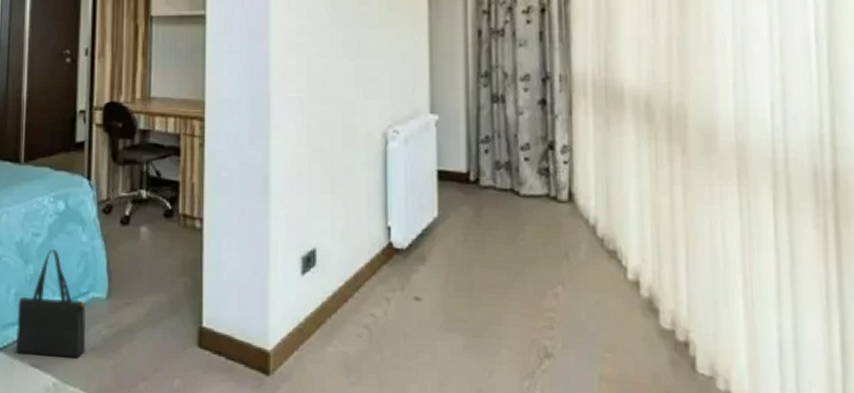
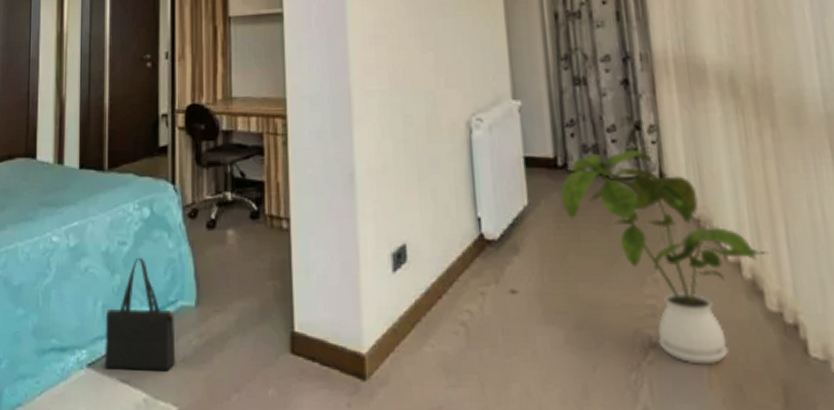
house plant: none [470,168,667,376] -> present [560,149,769,365]

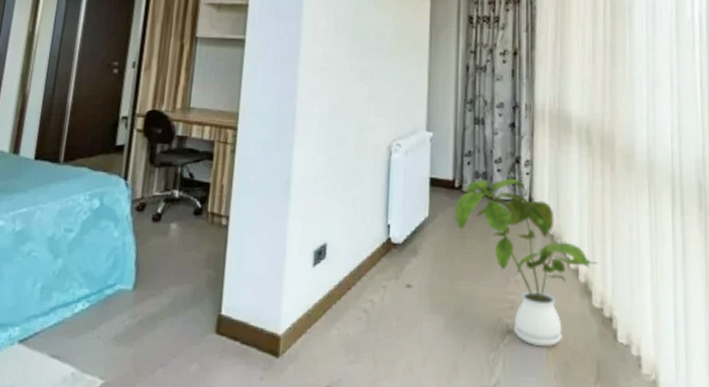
tote bag: present [104,257,176,372] -> none [36,243,111,348]

